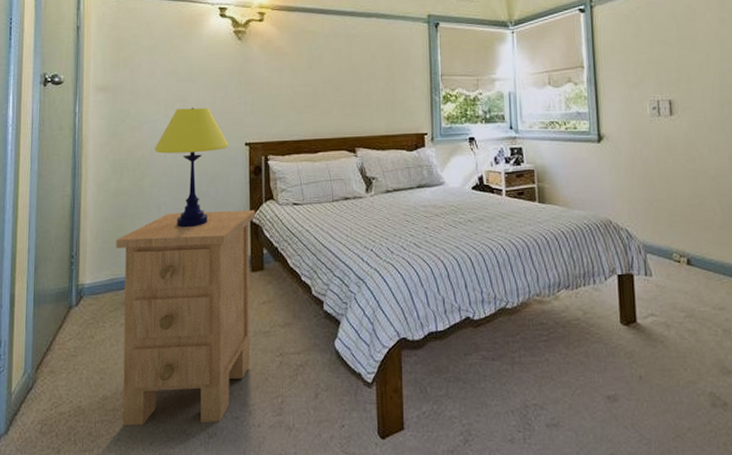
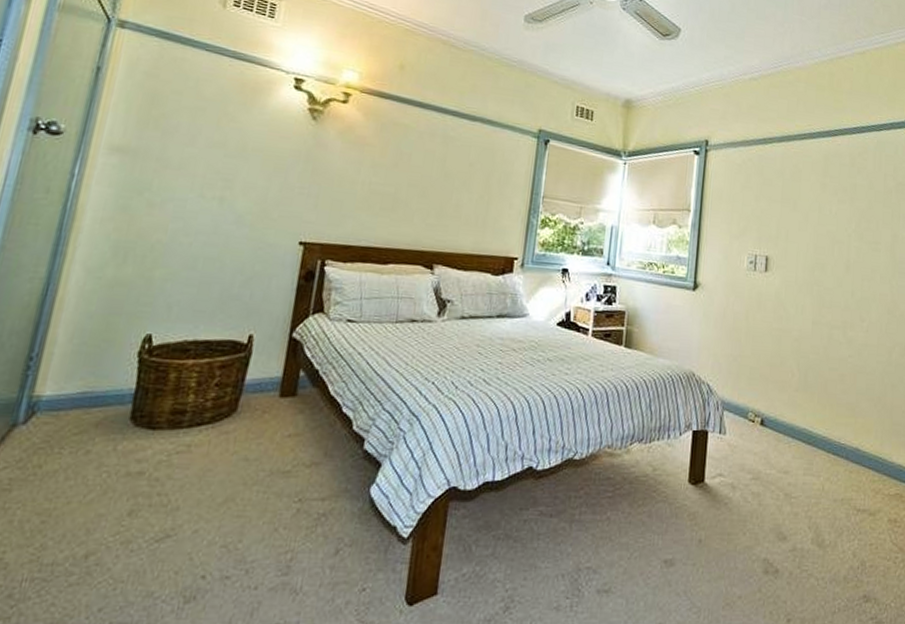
nightstand: present [116,210,256,426] -> none [62,315,299,586]
table lamp: present [155,107,229,228] -> none [177,189,278,337]

